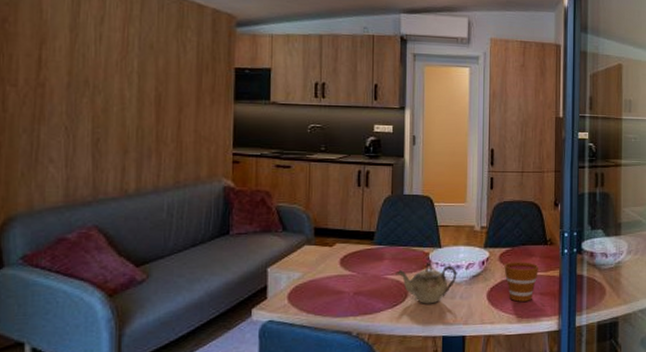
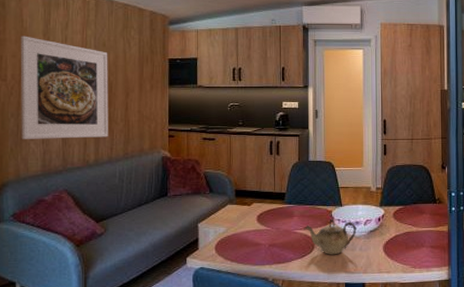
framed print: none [36,30,157,162] -> present [20,36,108,139]
cup: present [504,262,538,302] -> none [398,218,429,254]

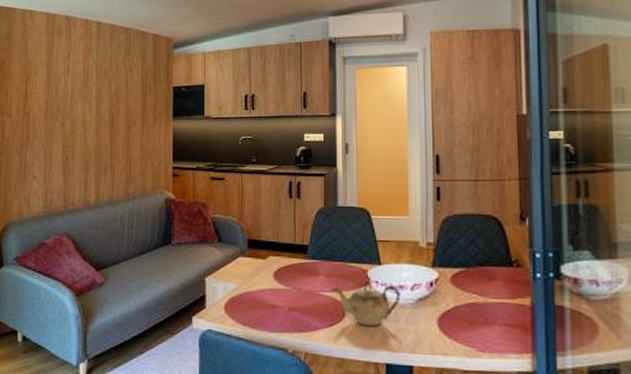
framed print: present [20,36,108,139] -> none [24,68,110,178]

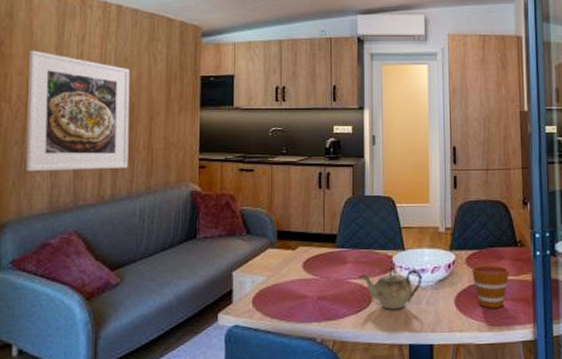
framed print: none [24,68,110,178] -> present [25,50,130,171]
cup: none [457,285,502,333] -> present [471,265,509,308]

